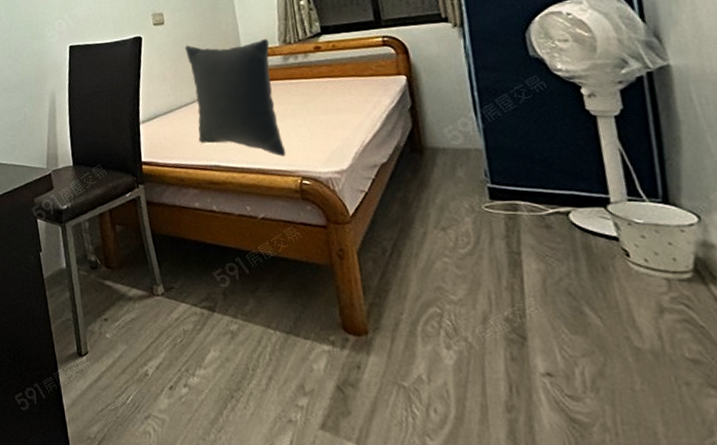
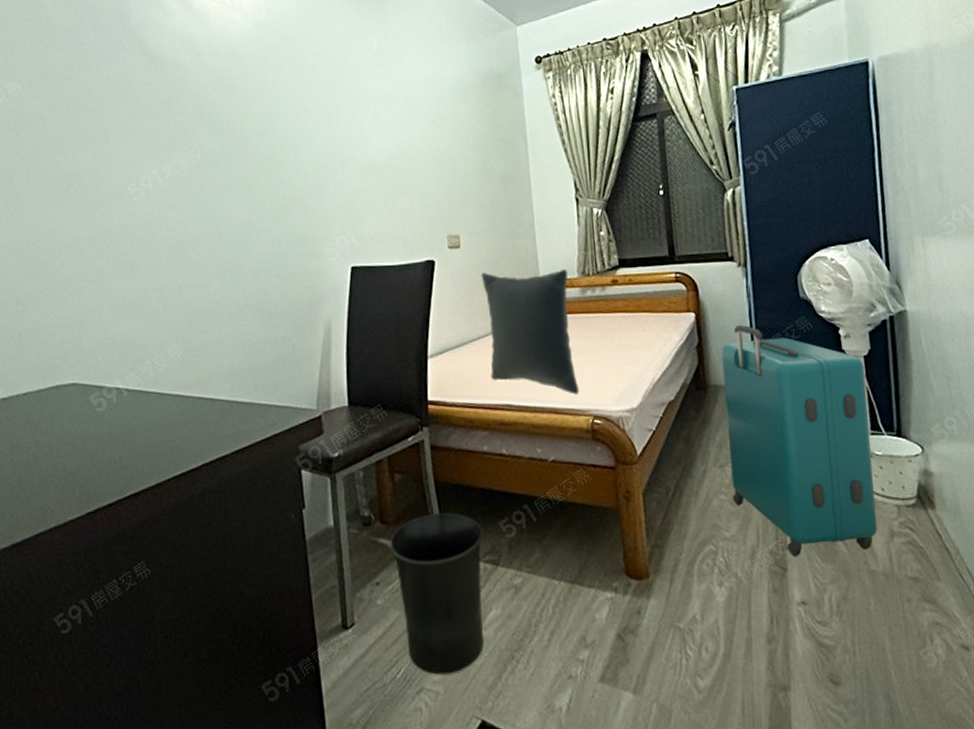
waste bin: none [115,262,205,405] -> present [390,512,484,675]
suitcase: none [437,86,641,327] -> present [721,324,878,557]

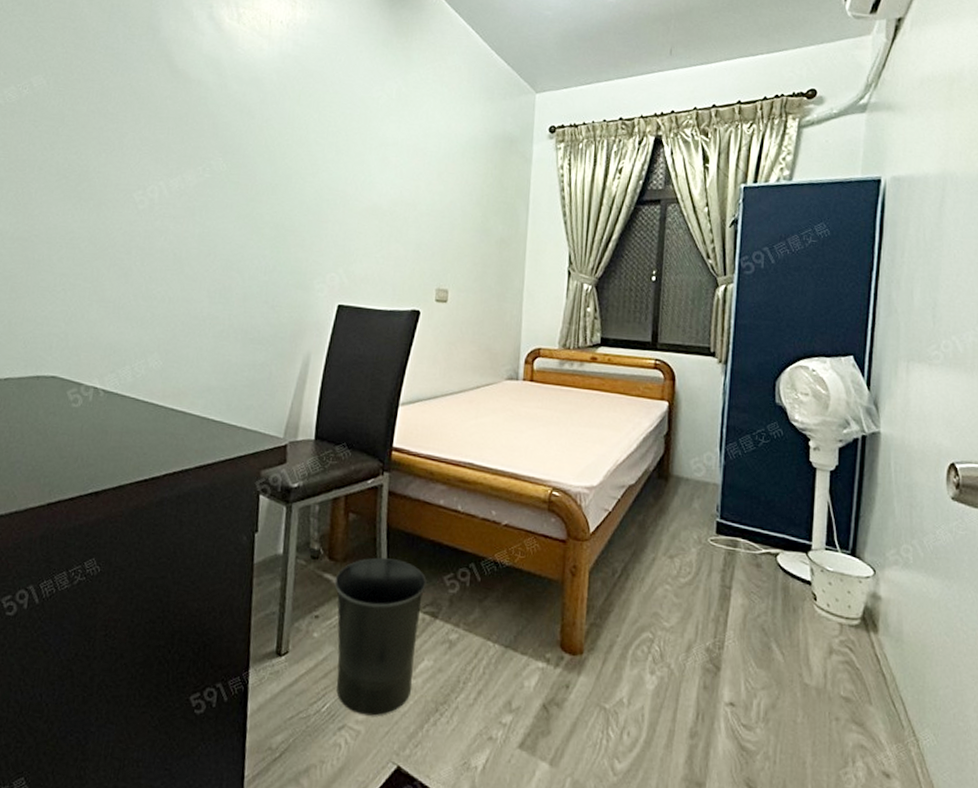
pillow: present [481,268,580,395] -> none [457,329,550,464]
suitcase: present [721,324,878,557] -> none [677,420,829,663]

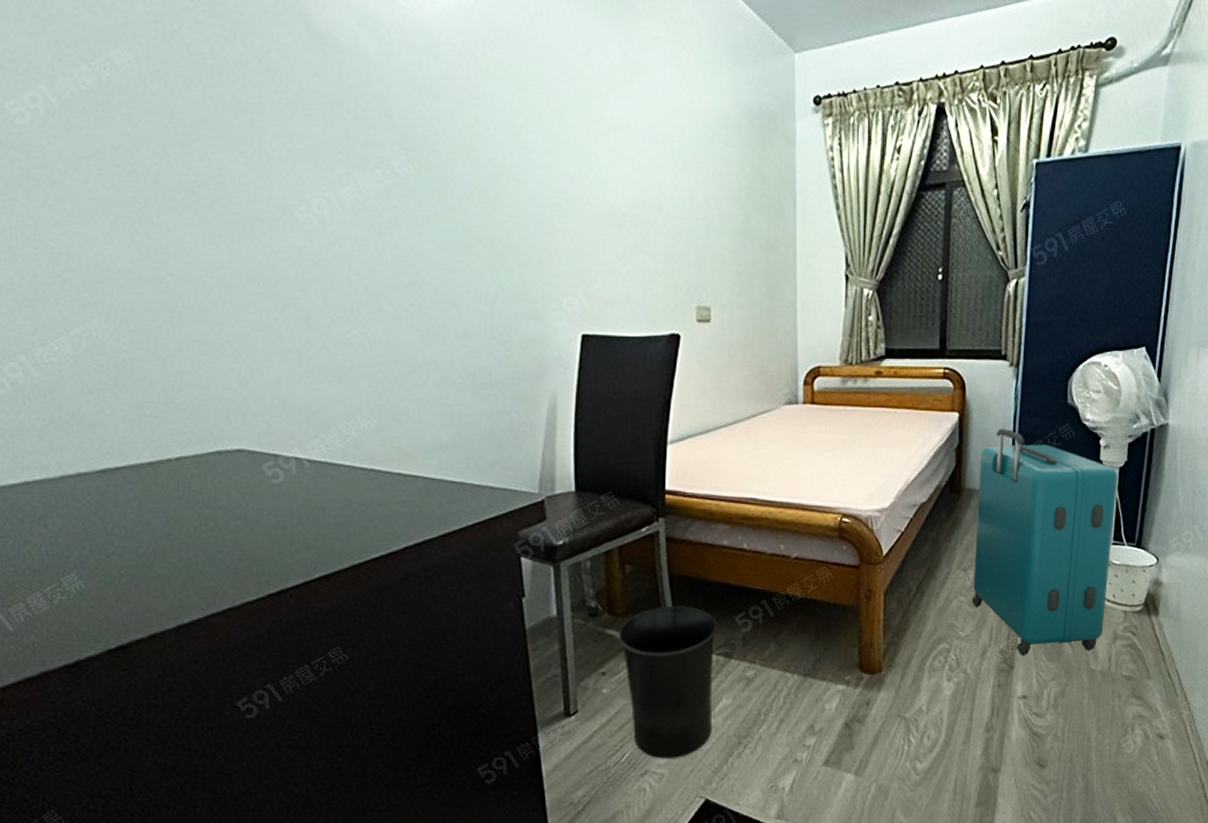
suitcase: none [677,420,829,663] -> present [971,428,1118,656]

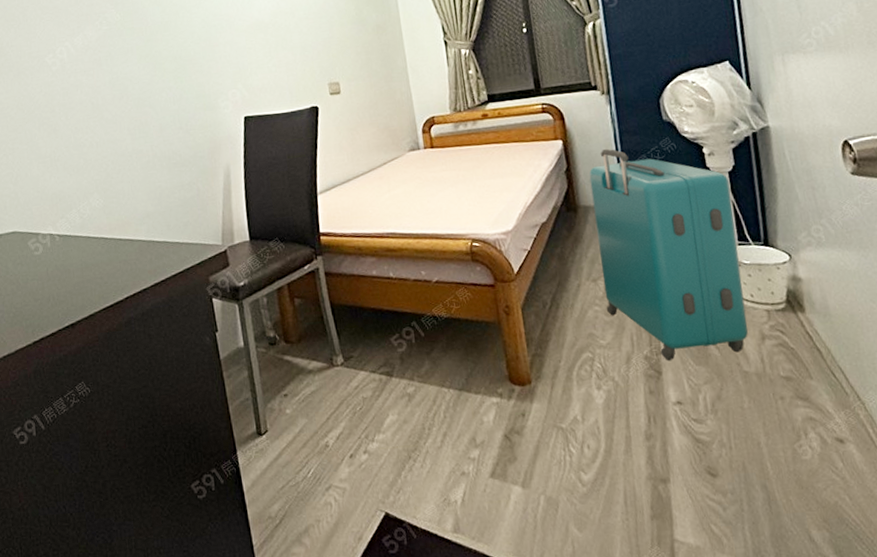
waste bin: present [618,606,717,759] -> none [294,331,384,474]

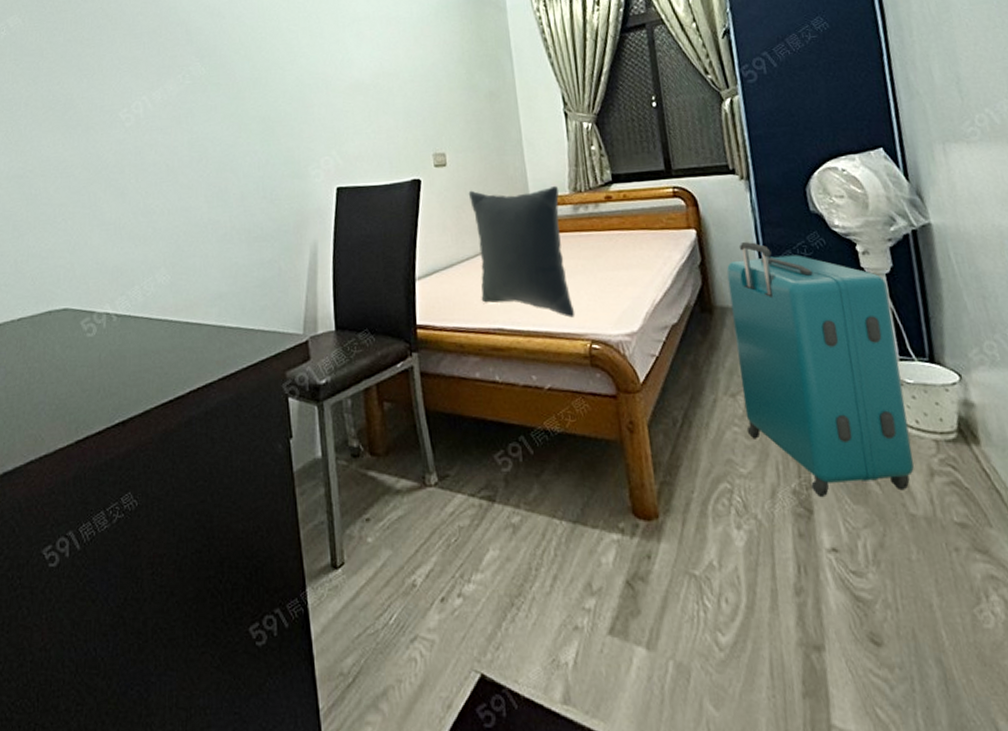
pillow: none [361,106,458,221] -> present [468,185,576,318]

